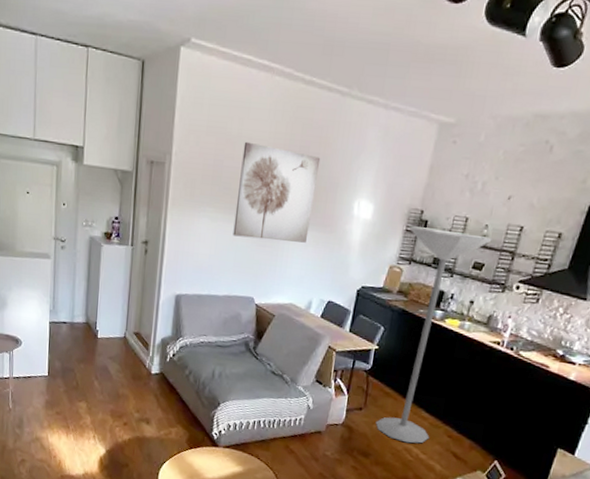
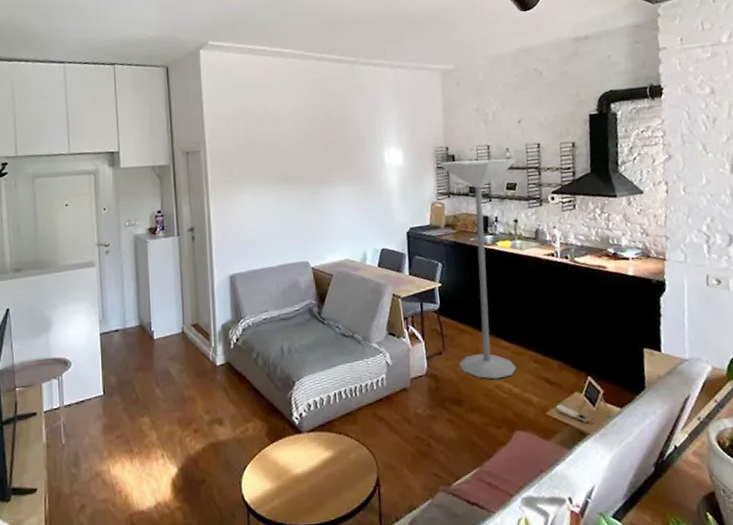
wall art: present [233,141,321,243] -> none [271,118,348,206]

